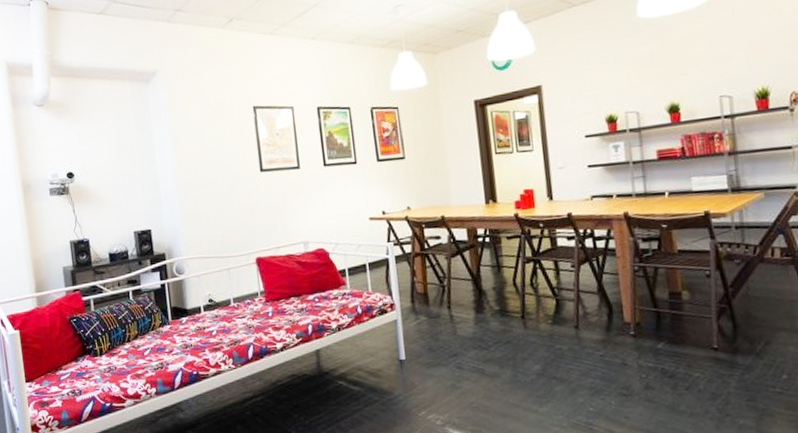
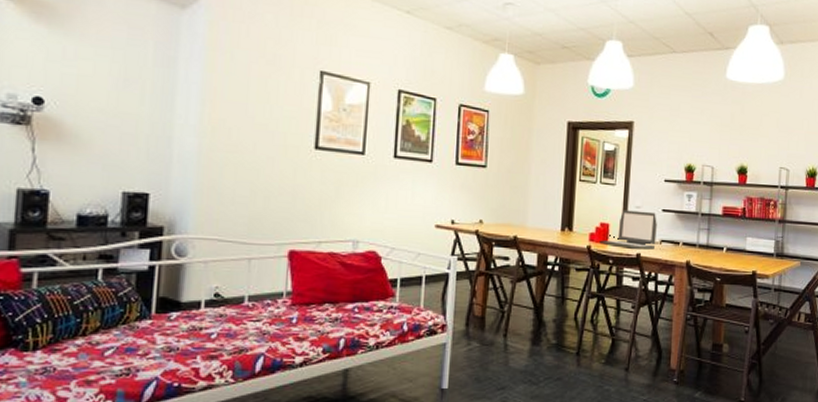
laptop: none [526,169,587,211] -> present [599,210,657,250]

